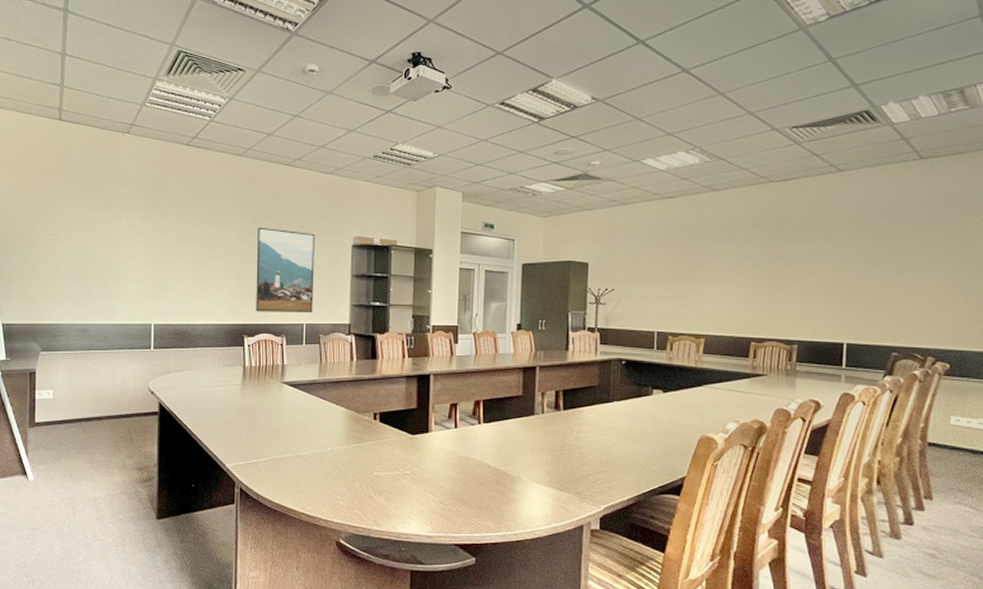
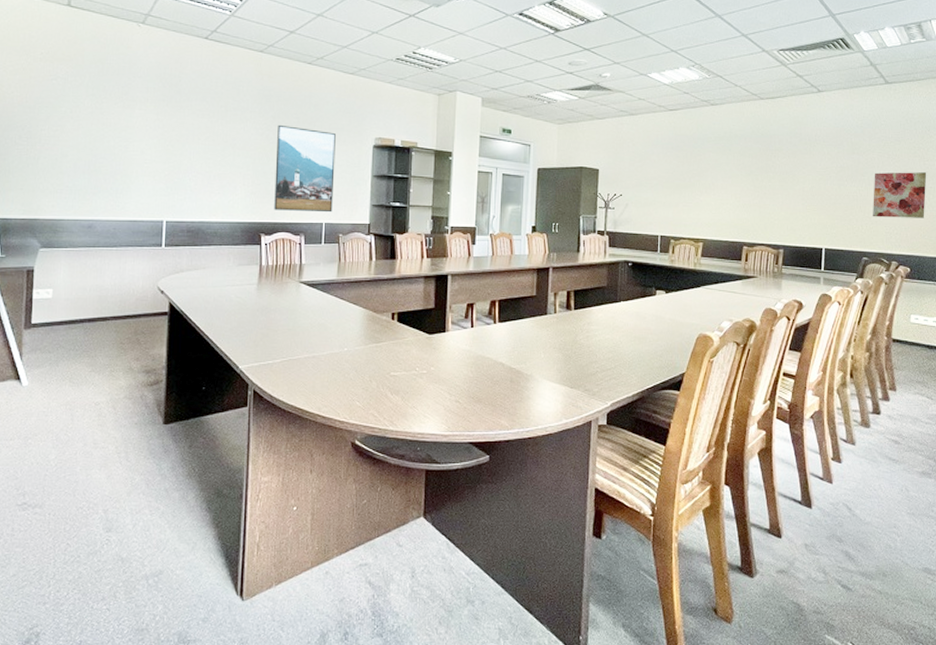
wall art: none [904,257,971,308] -> present [873,172,927,218]

